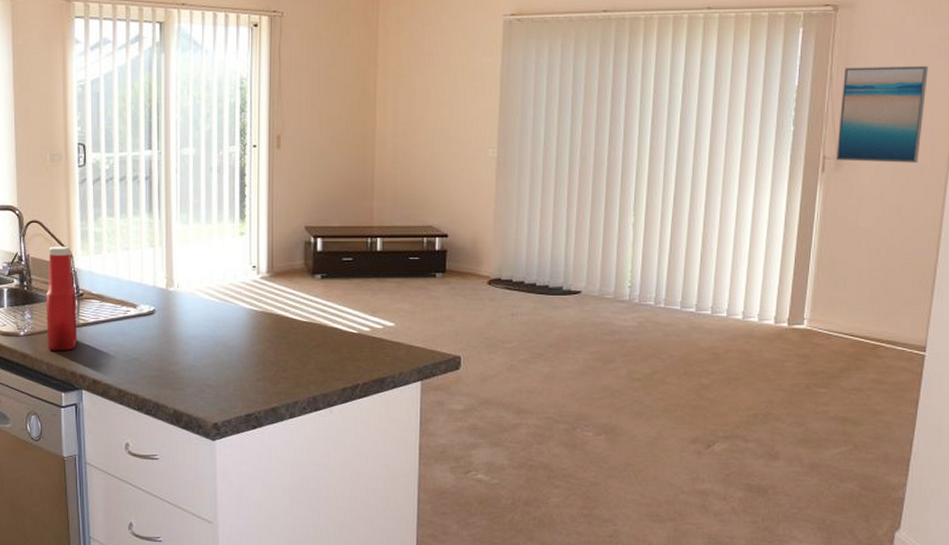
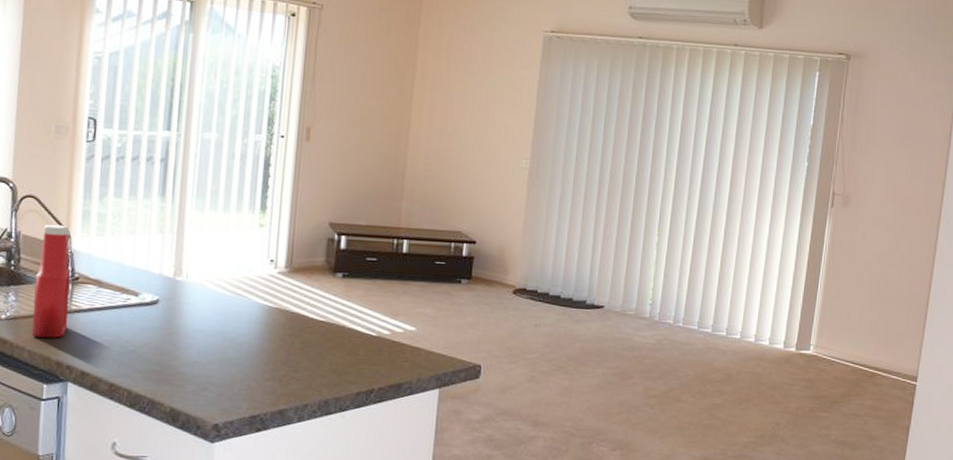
wall art: present [836,66,928,163] -> none [844,112,926,205]

